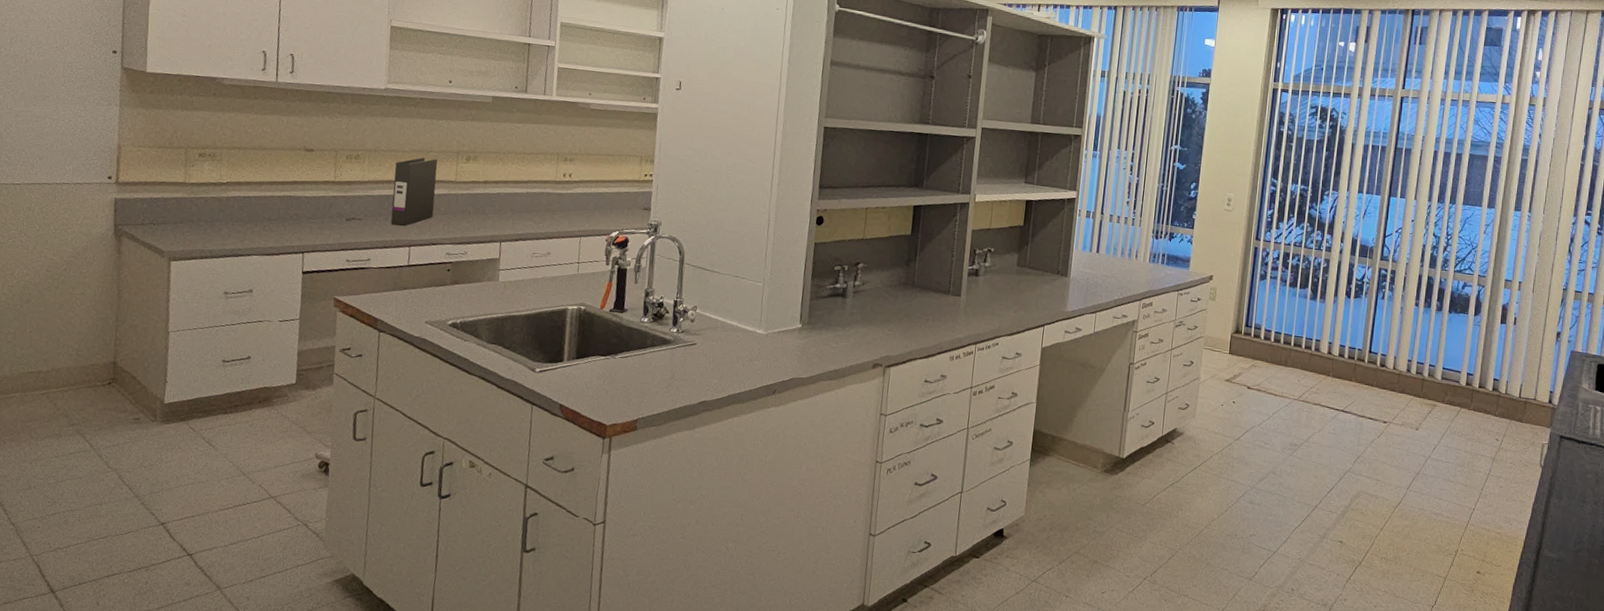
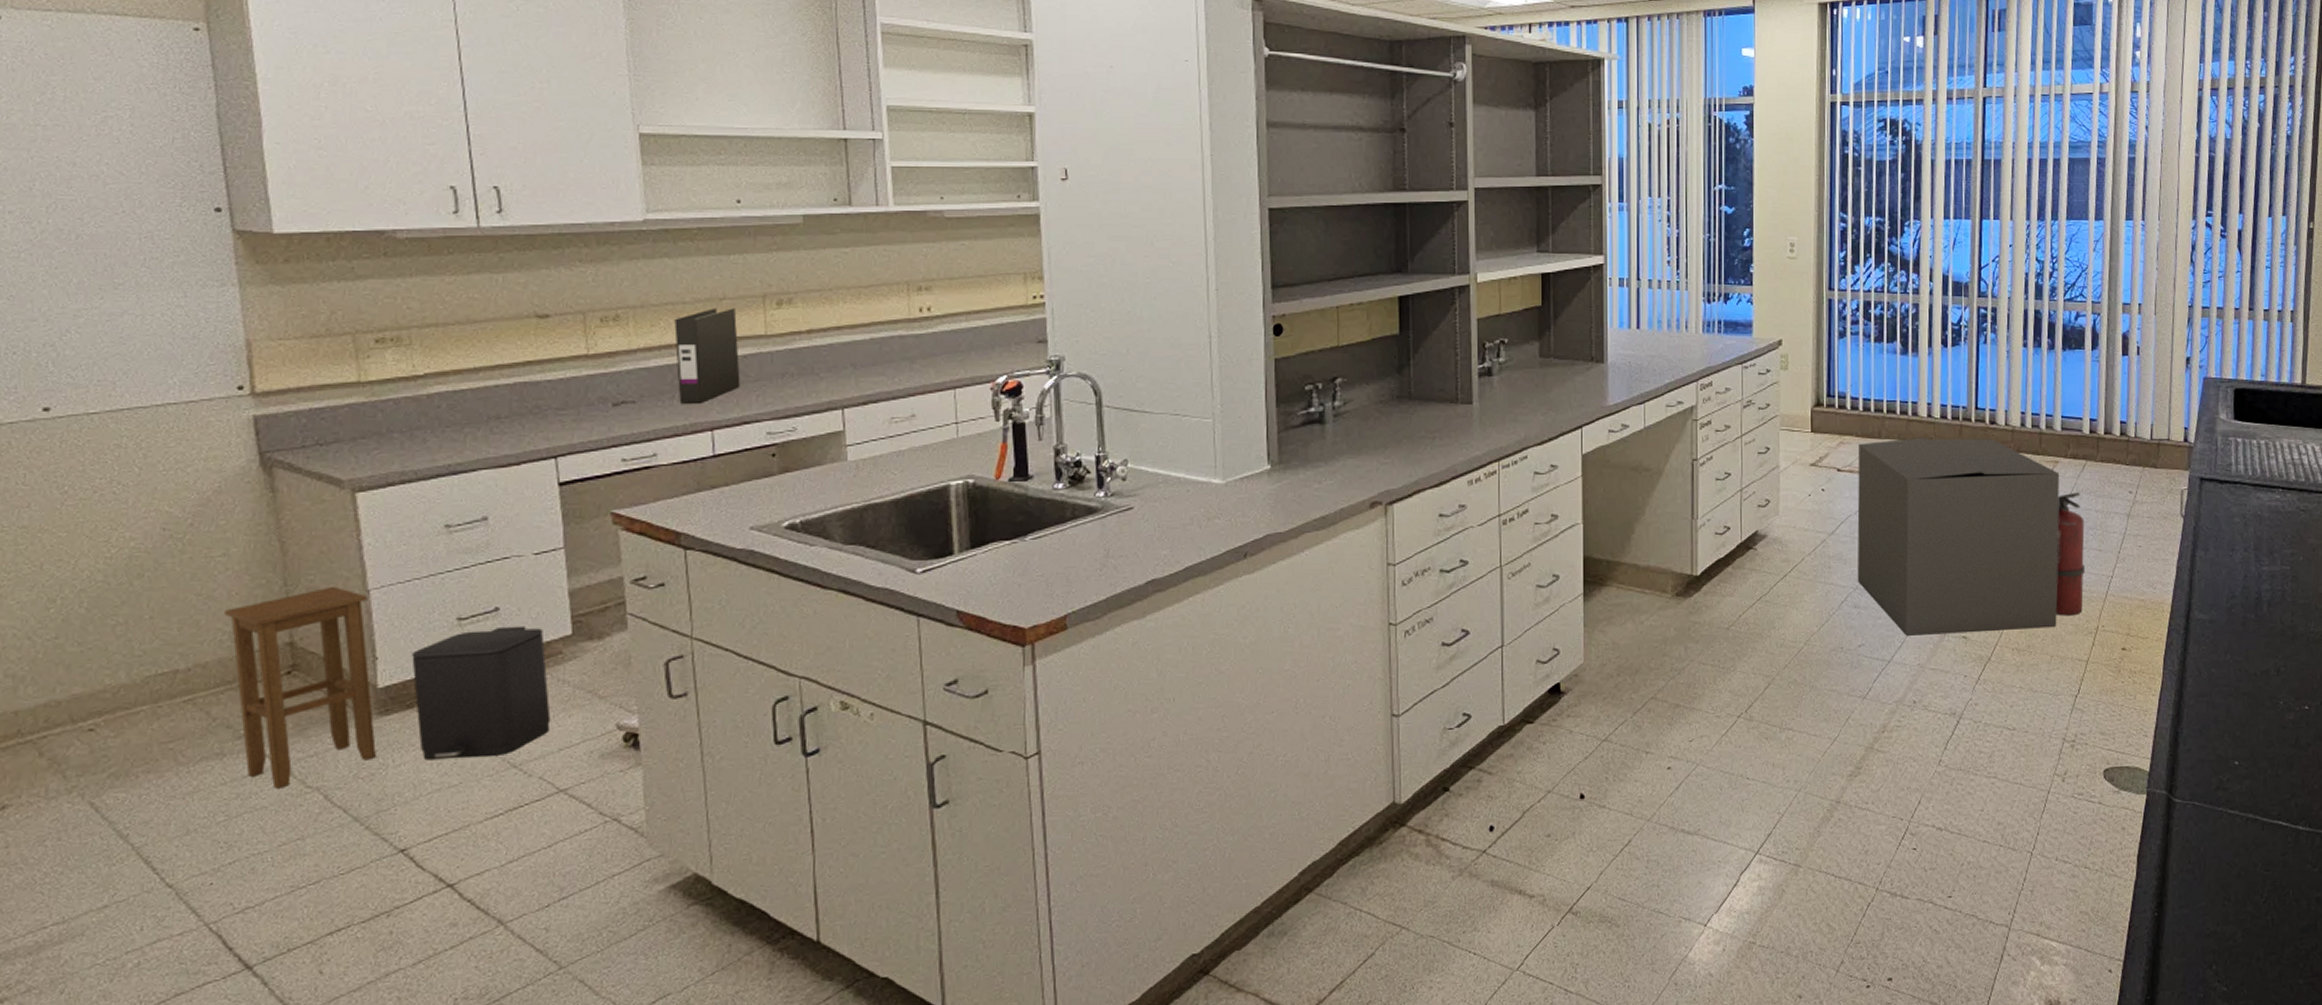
stool: none [73,325,168,466] -> present [224,586,376,789]
pedal bin: none [185,370,277,465] -> present [412,625,551,761]
cardboard box: none [1254,368,1437,544] -> present [1857,437,2060,636]
fire extinguisher: none [1421,433,1454,538] -> present [2055,491,2086,616]

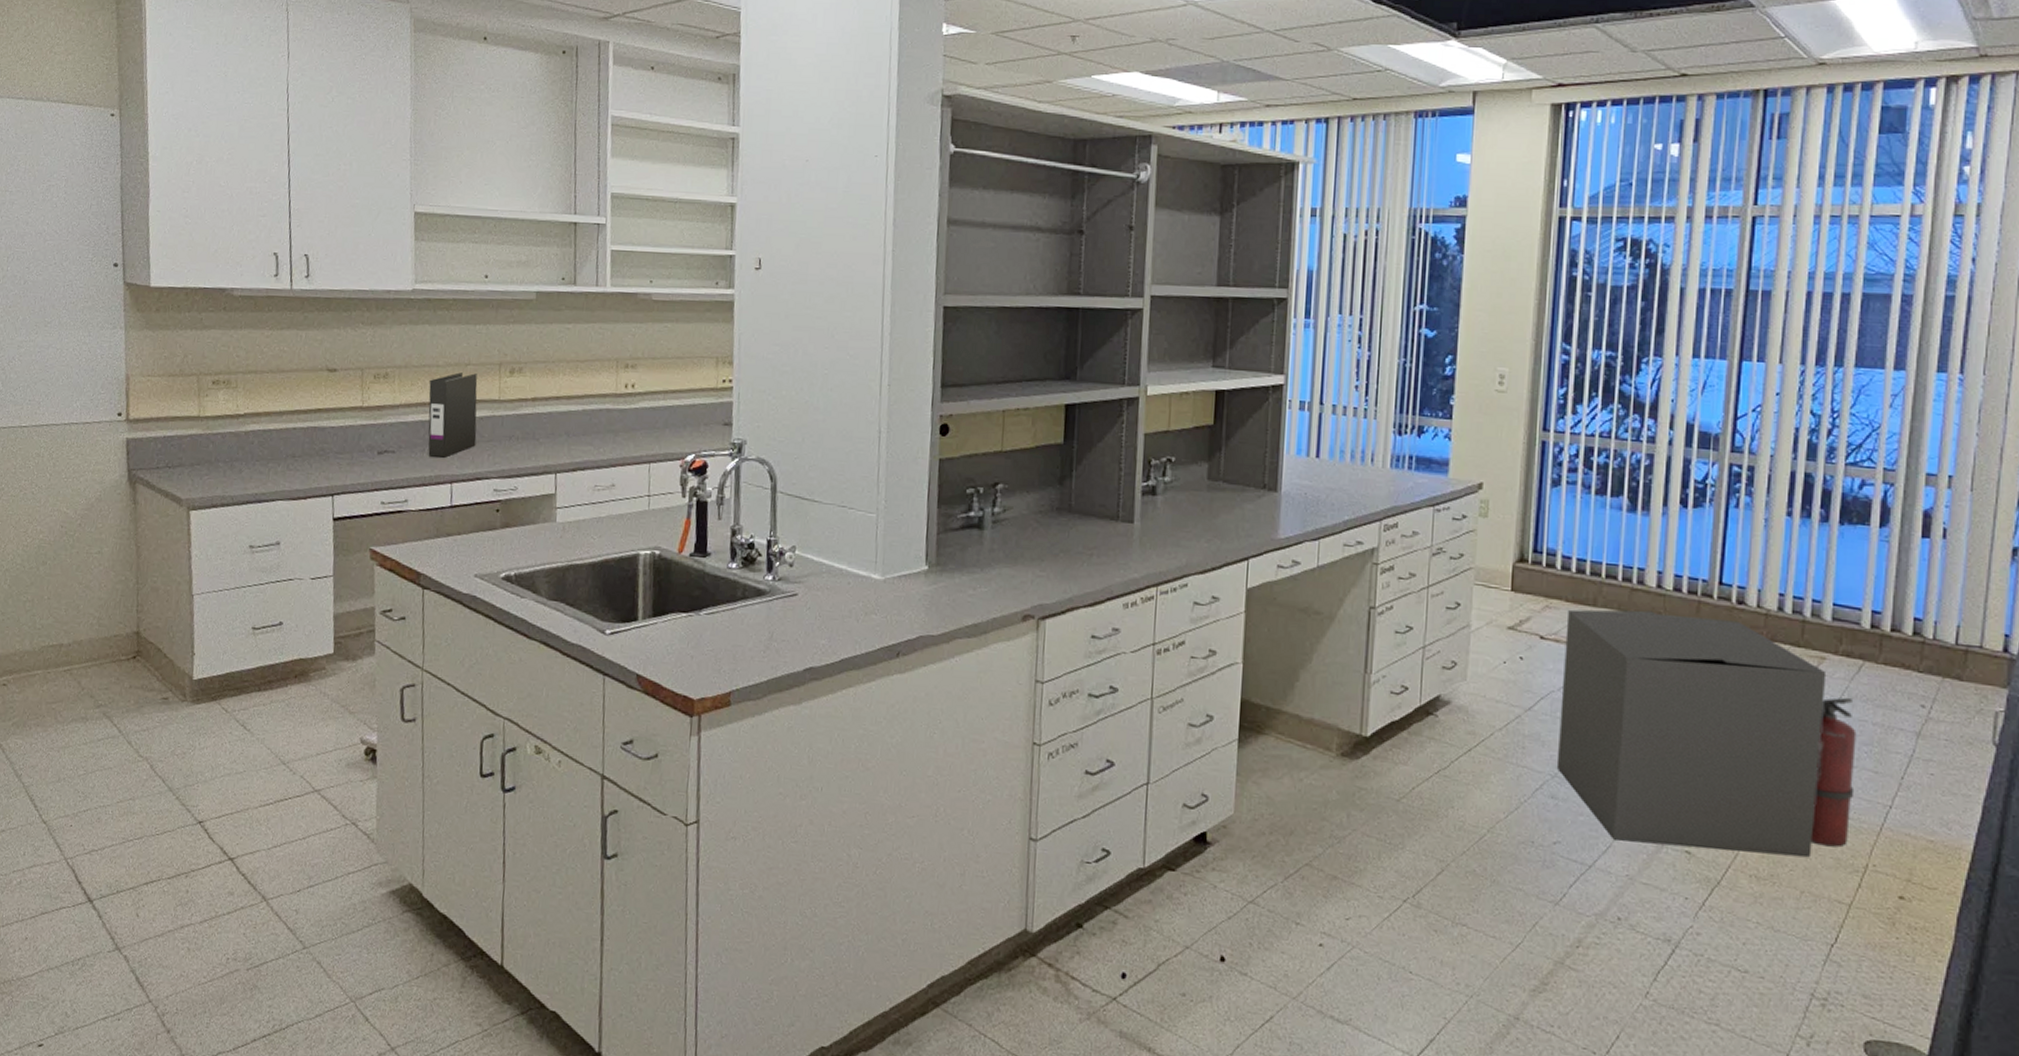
stool: present [224,586,376,789] -> none [96,588,192,754]
pedal bin: present [412,625,551,761] -> none [218,639,313,752]

